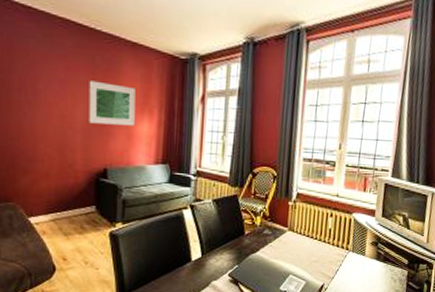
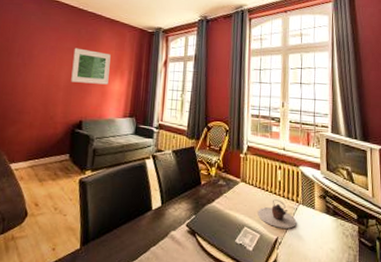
teapot: none [304,247,345,275] -> present [257,199,297,229]

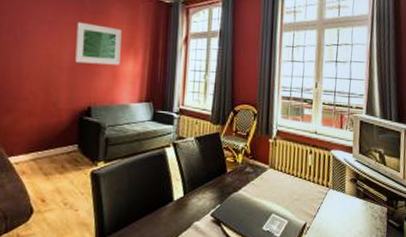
teapot: present [257,199,297,229] -> none [285,185,326,213]

